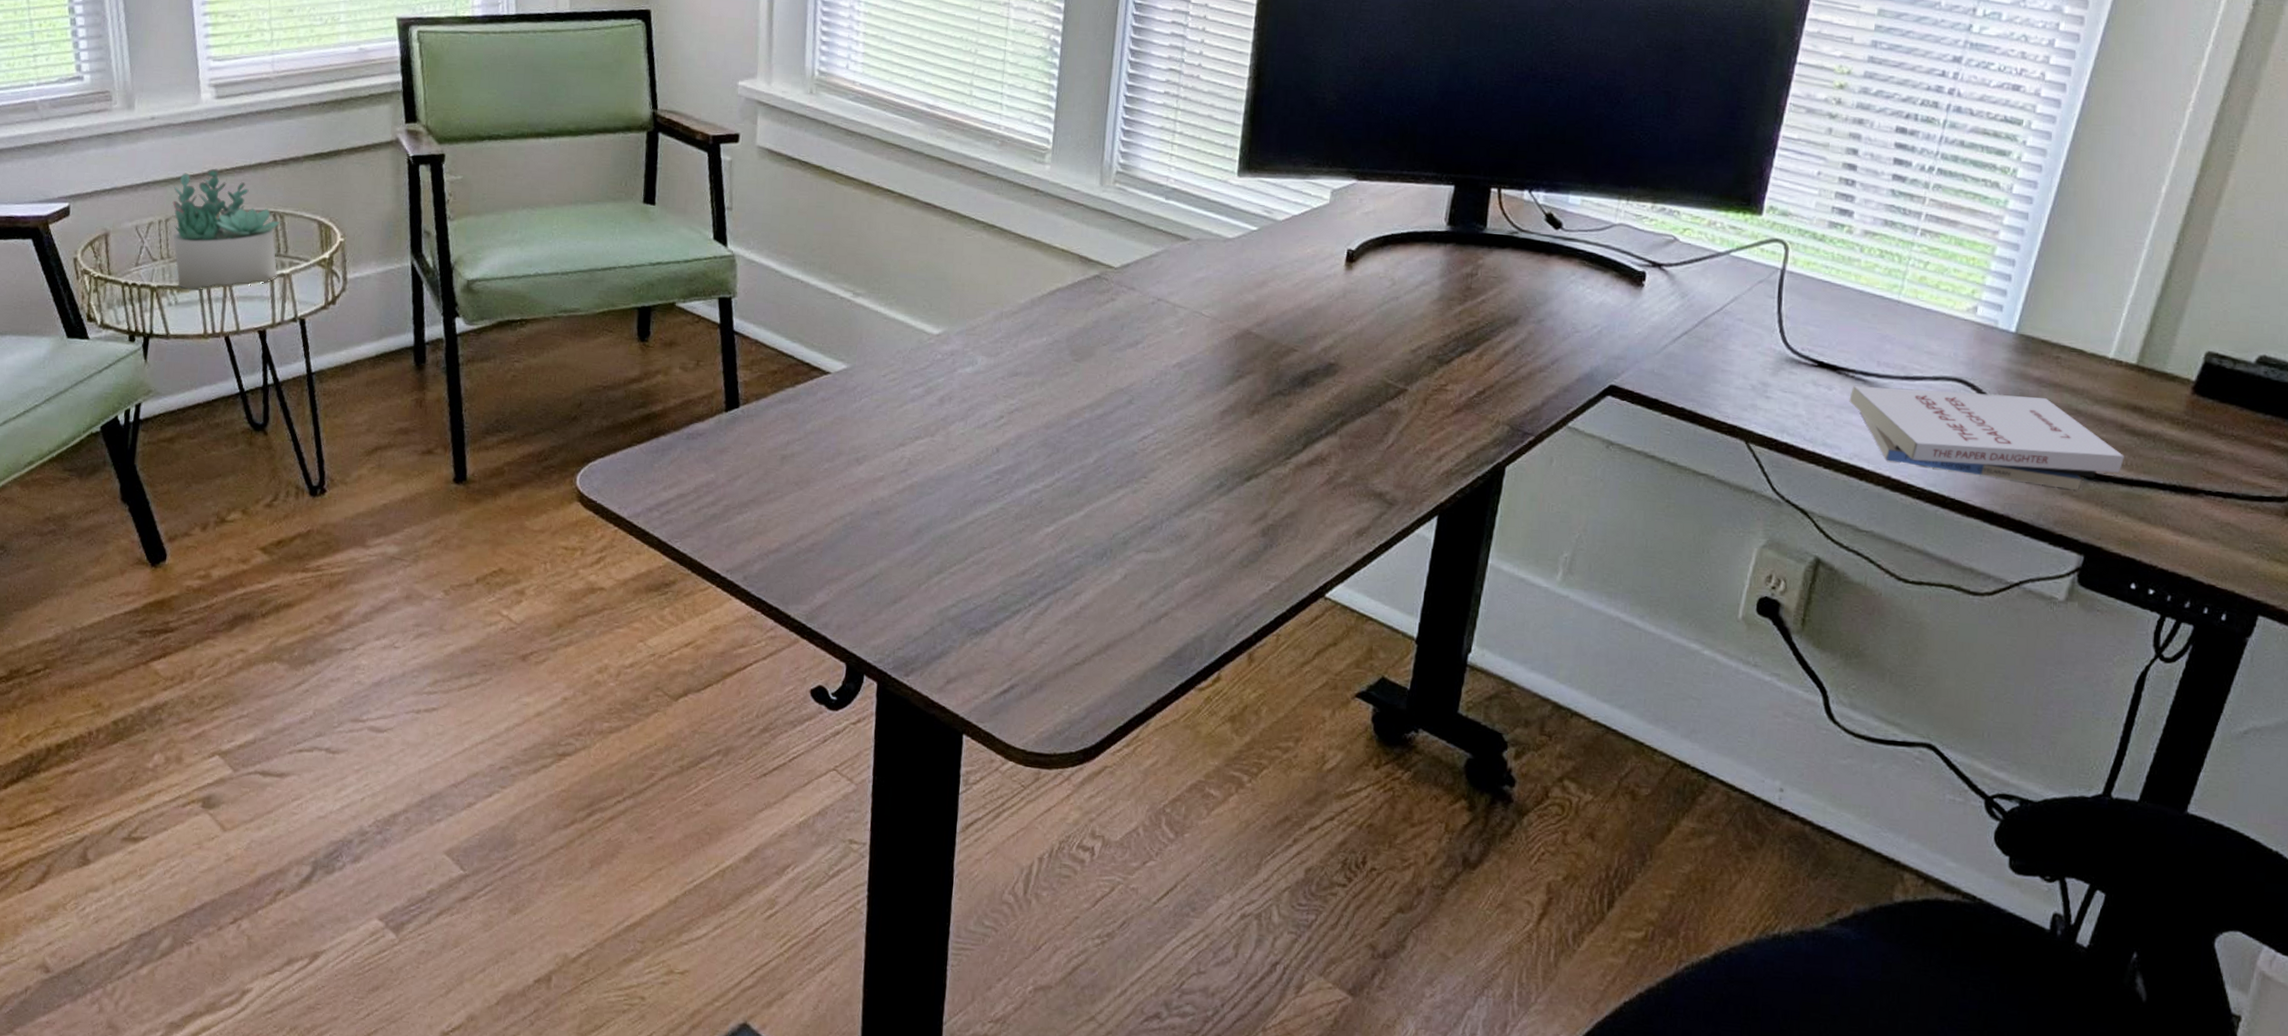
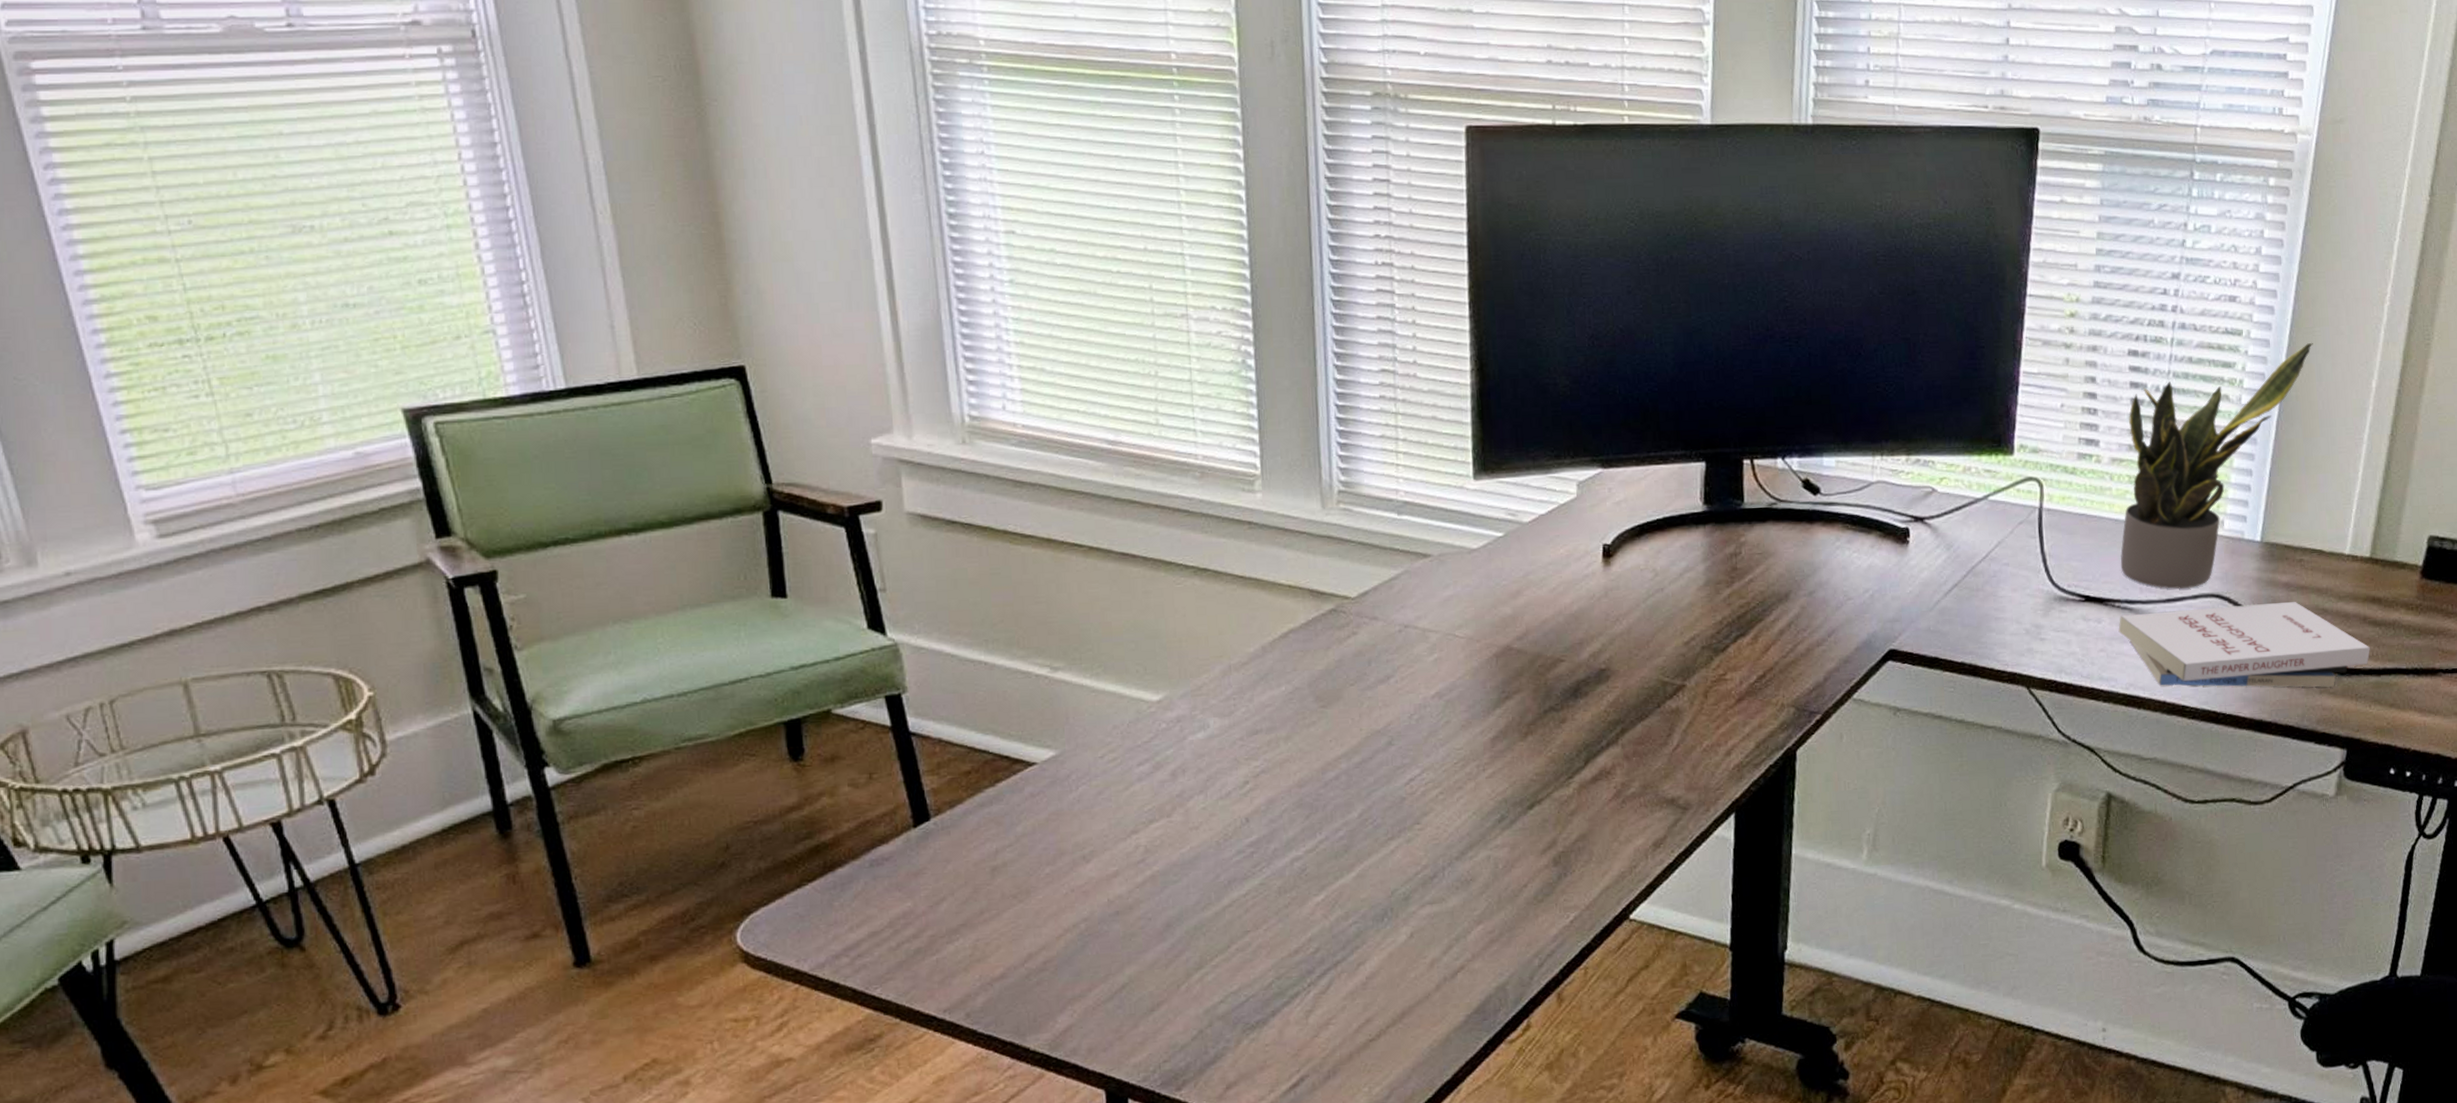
succulent plant: present [172,168,280,290] -> none [115,627,286,785]
potted plant: none [1860,140,2100,370] -> present [2120,343,2313,589]

